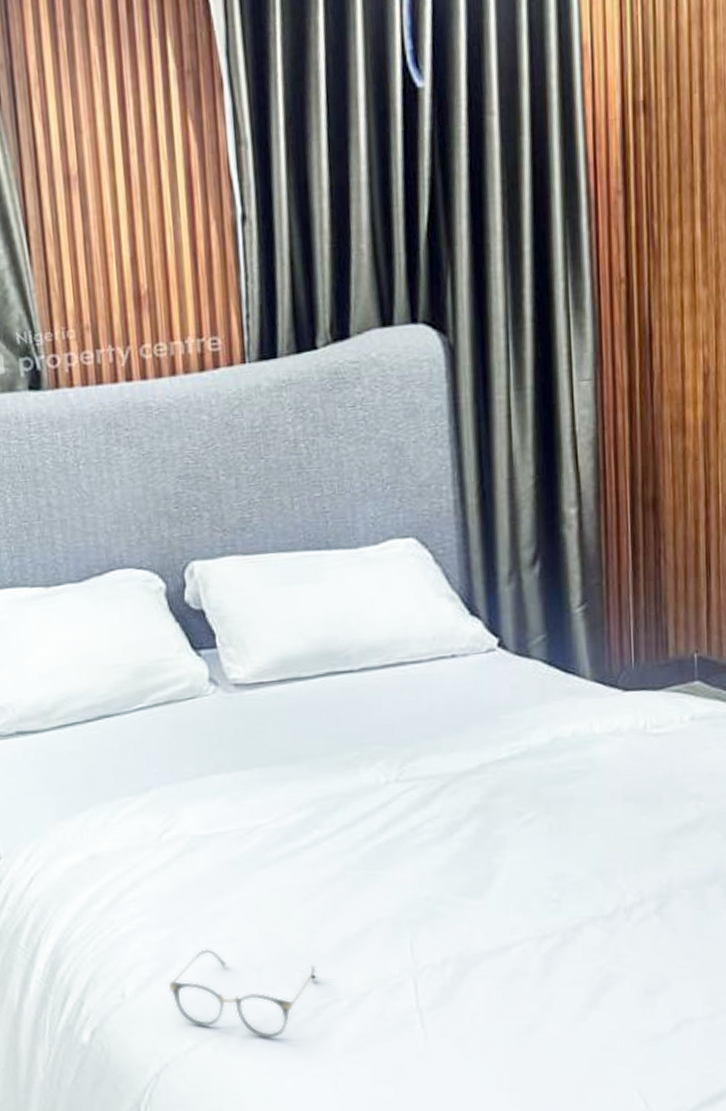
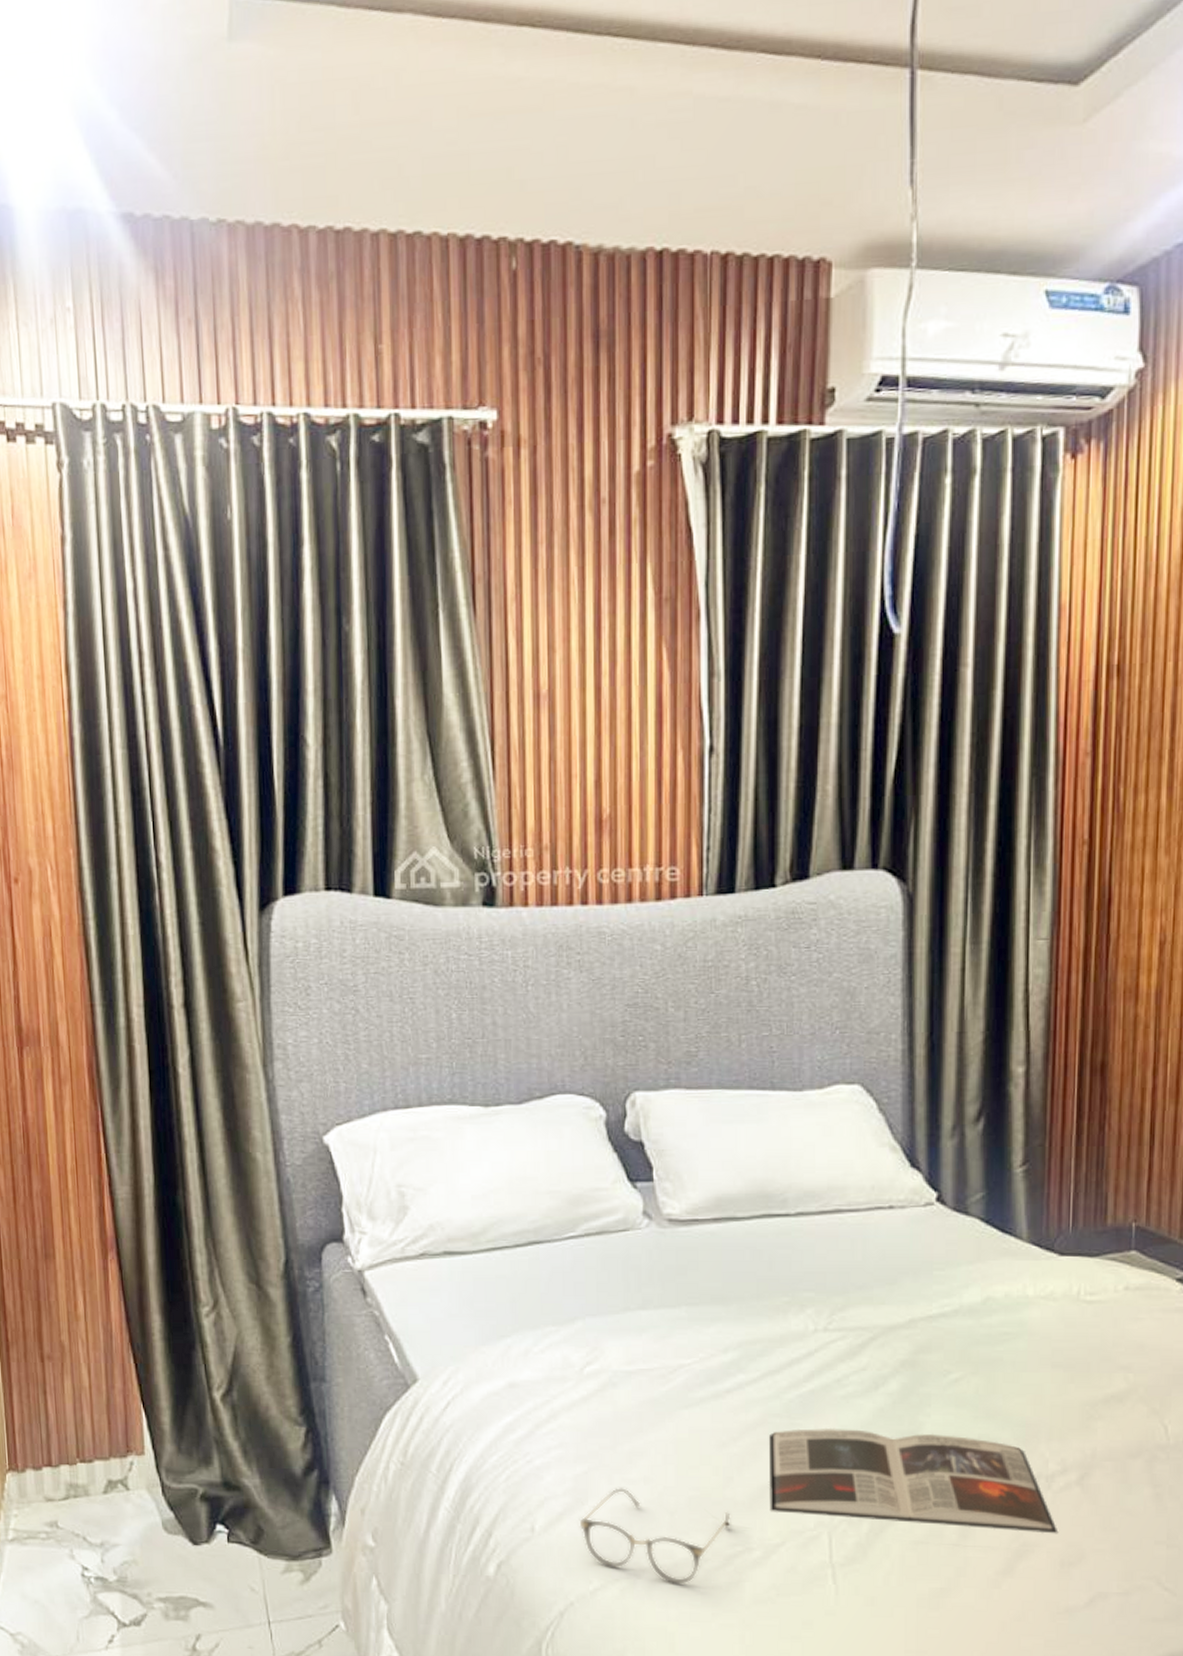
magazine: none [347,874,641,965] -> present [768,1427,1059,1534]

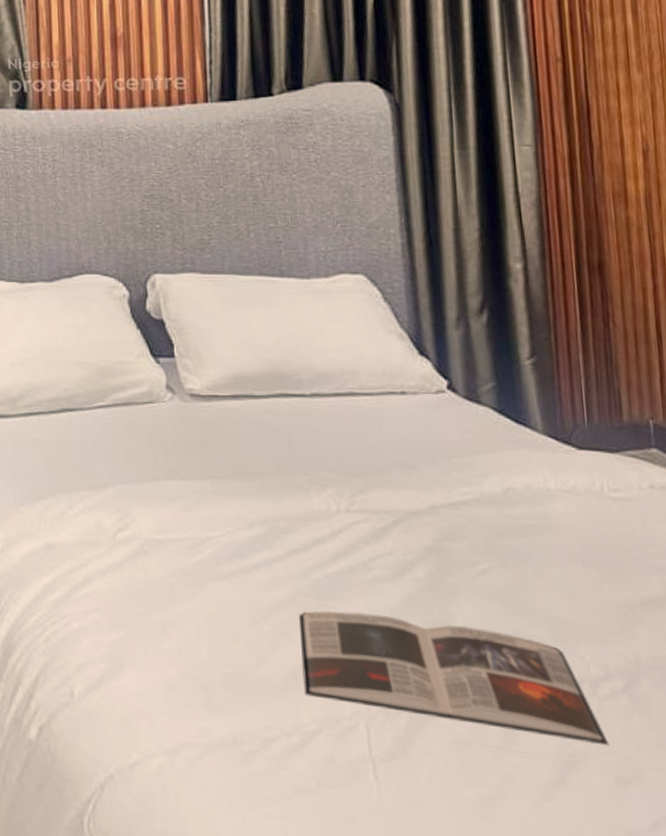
eyeglasses: present [579,1488,731,1585] -> none [116,658,266,766]

